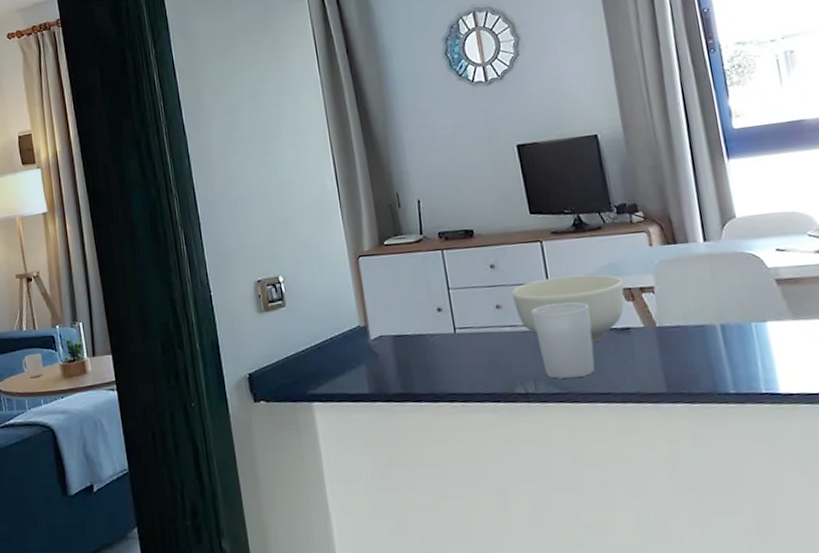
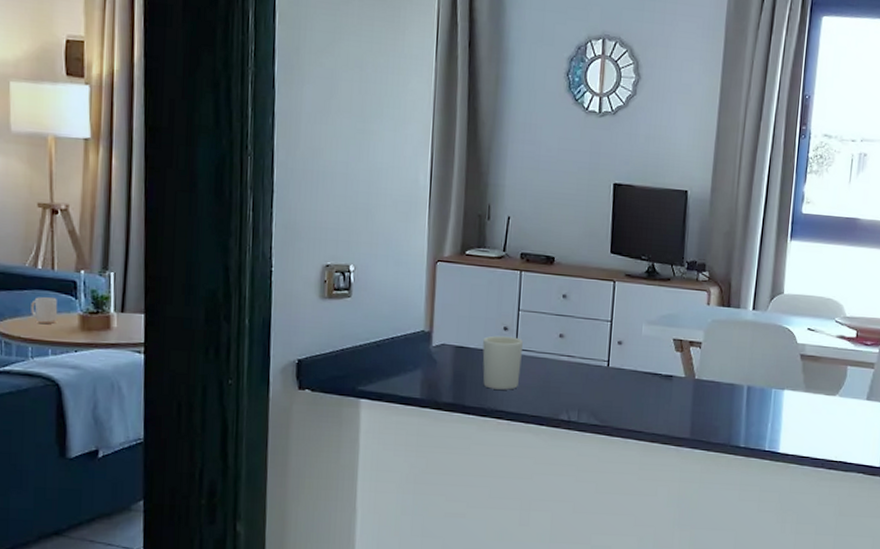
mug: none [419,316,465,373] -> present [482,335,523,390]
bowl: present [511,274,624,343] -> none [576,317,678,384]
candle holder: present [531,302,595,379] -> none [590,341,642,414]

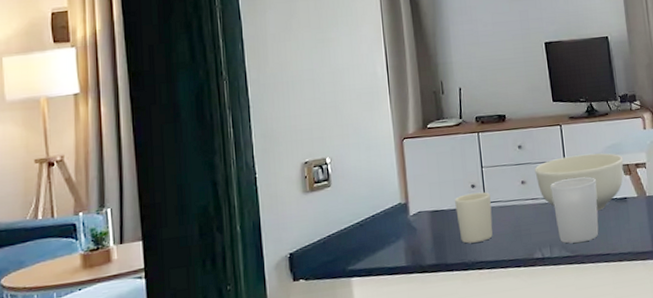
cup: present [31,296,58,324] -> none [34,242,61,270]
bowl: none [576,317,678,384] -> present [534,153,624,211]
candle holder: none [590,341,642,414] -> present [550,176,599,244]

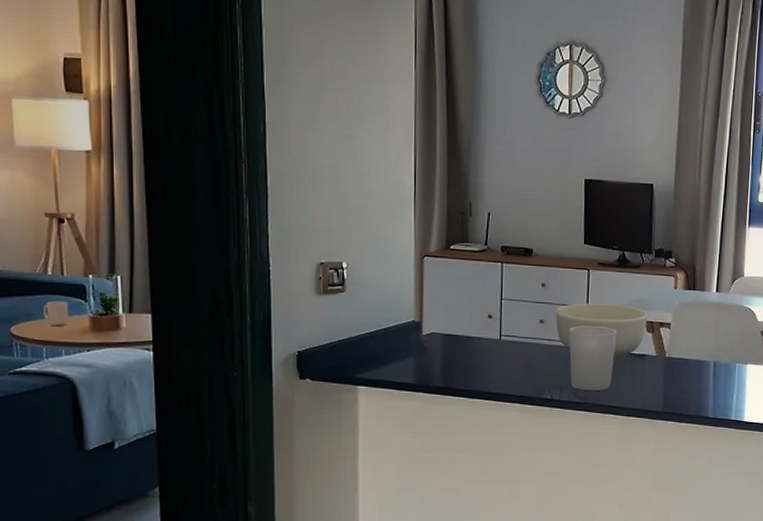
cup: none [34,242,61,270] -> present [43,300,70,326]
mug: present [455,192,493,244] -> none [469,323,506,373]

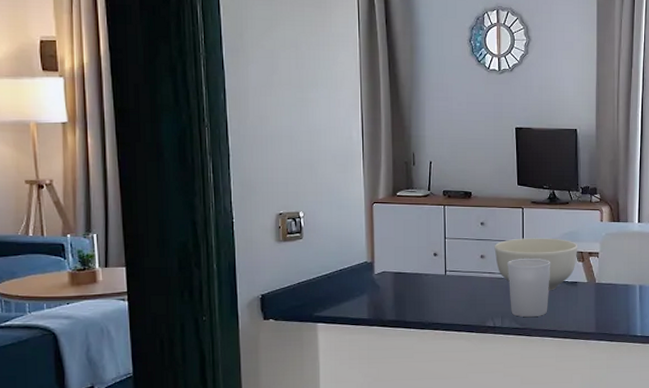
cup: present [43,300,70,326] -> none [25,259,50,282]

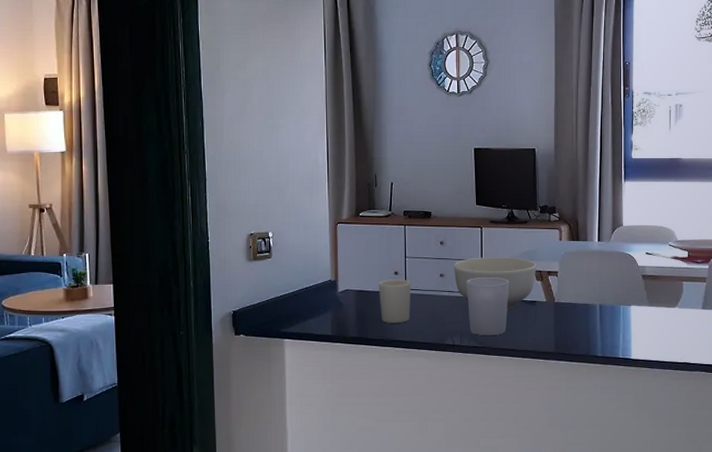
mug: none [417,261,451,306] -> present [379,279,411,323]

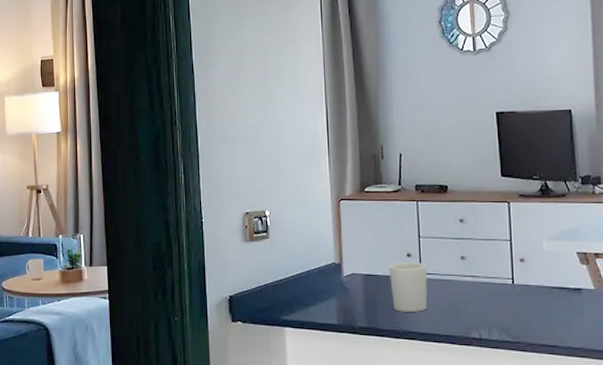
cup: none [27,276,48,298] -> present [26,258,45,279]
bowl: present [453,257,537,310] -> none [476,236,580,299]
candle holder: present [466,276,509,336] -> none [493,259,546,330]

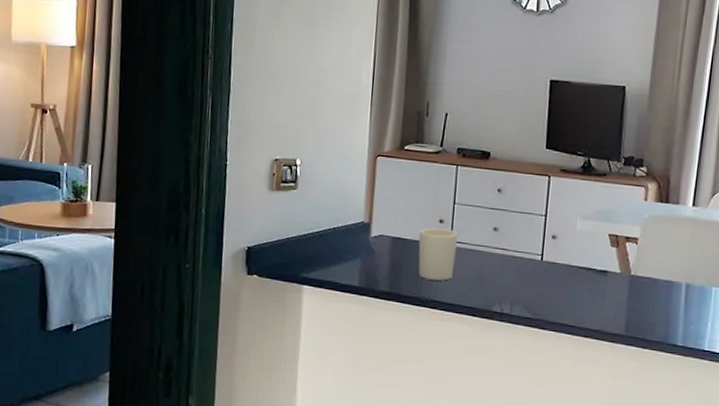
cup: present [26,258,45,279] -> none [22,186,44,210]

